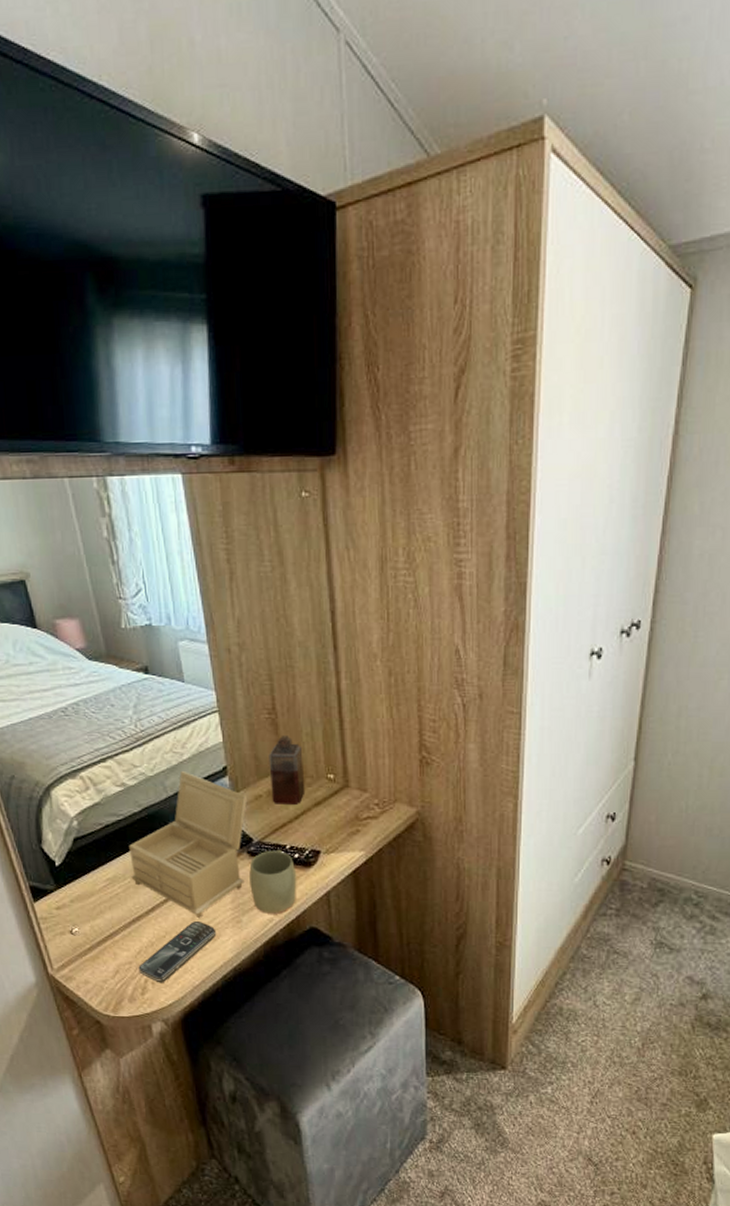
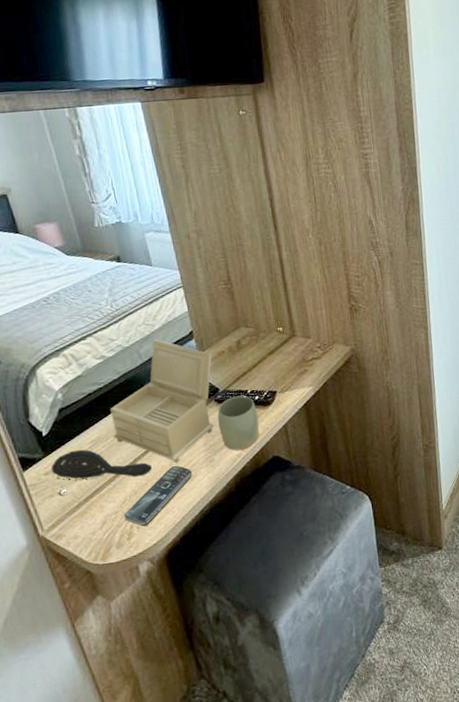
hairbrush: none [63,886,171,926] -> present [51,449,152,481]
perfume bottle: present [269,734,306,804] -> none [227,300,260,357]

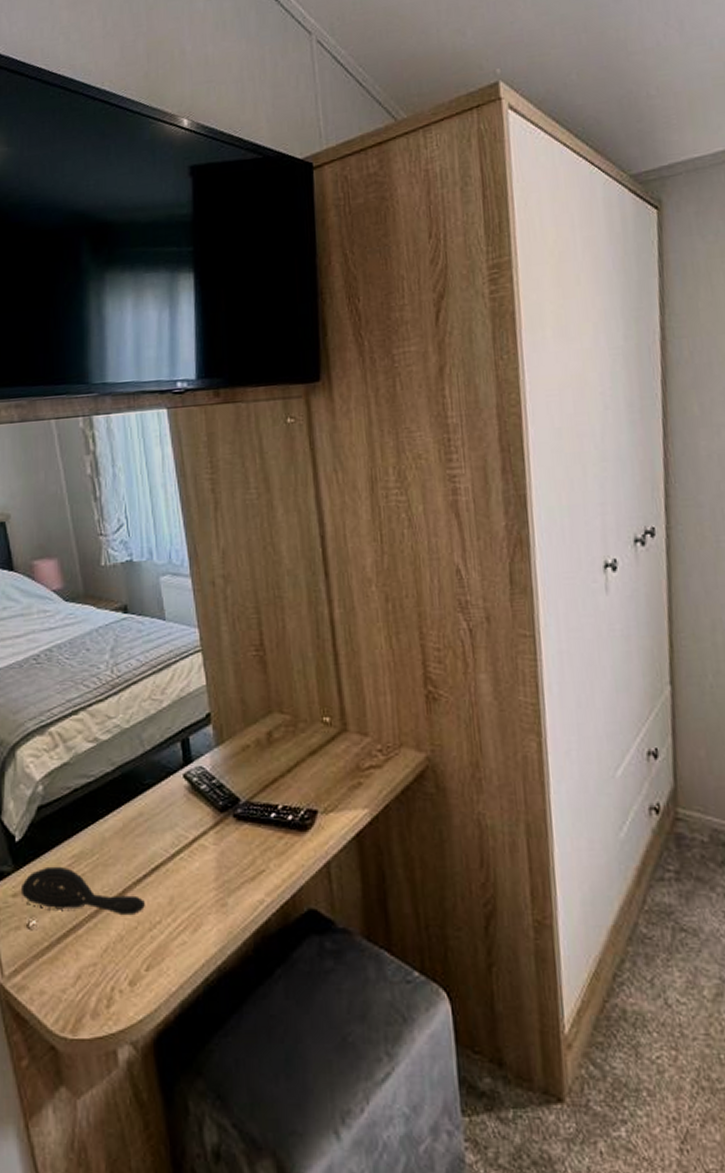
jewelry box: present [110,339,214,463] -> none [99,721,234,901]
mobile phone: present [124,465,193,527] -> none [104,905,198,991]
mug: present [217,394,260,451] -> none [236,810,292,893]

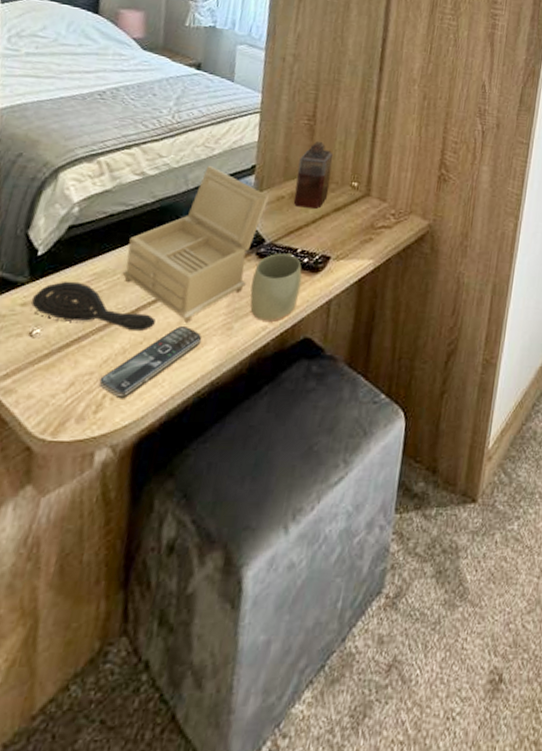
jewelry box: none [99,721,234,901] -> present [122,166,270,322]
mobile phone: none [104,905,198,991] -> present [98,325,202,399]
mug: none [236,810,292,893] -> present [250,252,303,322]
perfume bottle: none [257,673,299,755] -> present [293,140,334,209]

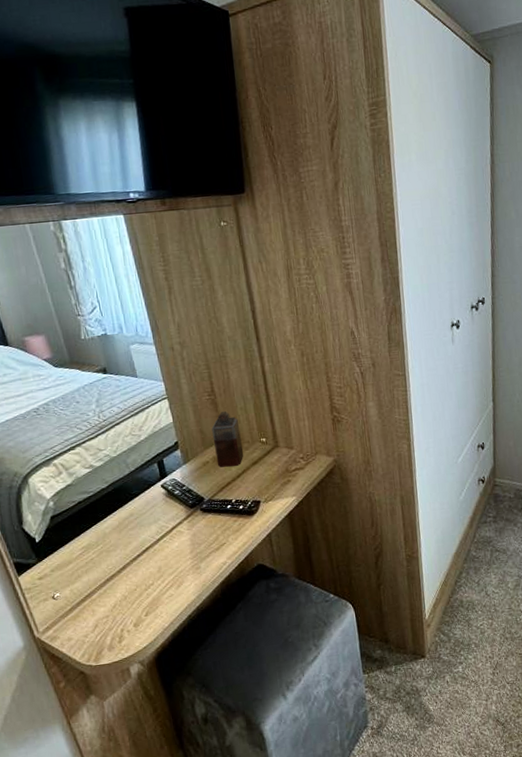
hairbrush: present [30,281,156,331] -> none [44,555,141,586]
mobile phone: present [98,325,202,399] -> none [114,572,180,630]
jewelry box: present [122,166,270,322] -> none [99,449,200,570]
mug: present [250,252,303,322] -> none [203,503,244,558]

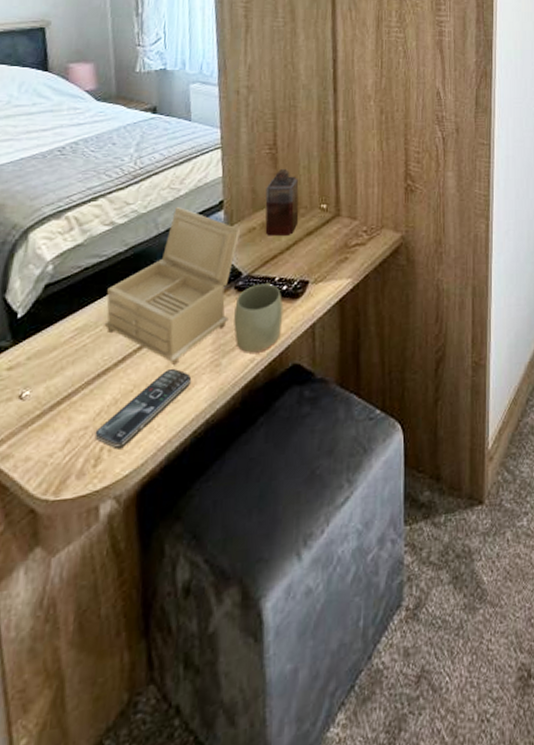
jewelry box: none [99,449,200,570] -> present [104,207,241,365]
mobile phone: none [114,572,180,630] -> present [94,368,192,450]
mug: none [203,503,244,558] -> present [234,281,284,353]

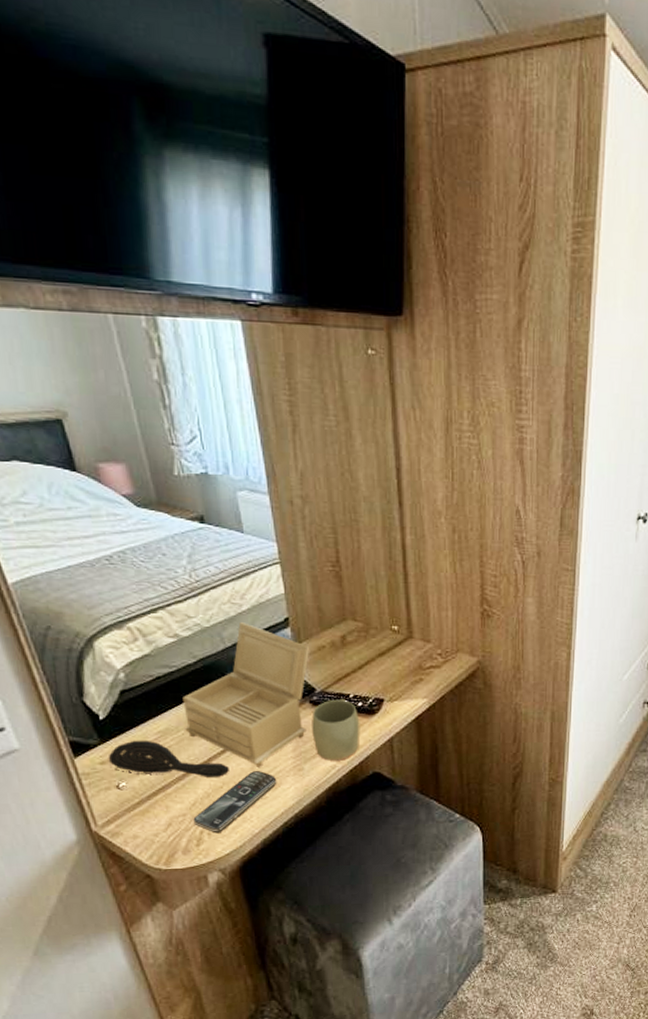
hairbrush: none [16,338,143,381] -> present [108,740,229,777]
perfume bottle: present [265,168,299,236] -> none [332,587,370,655]

